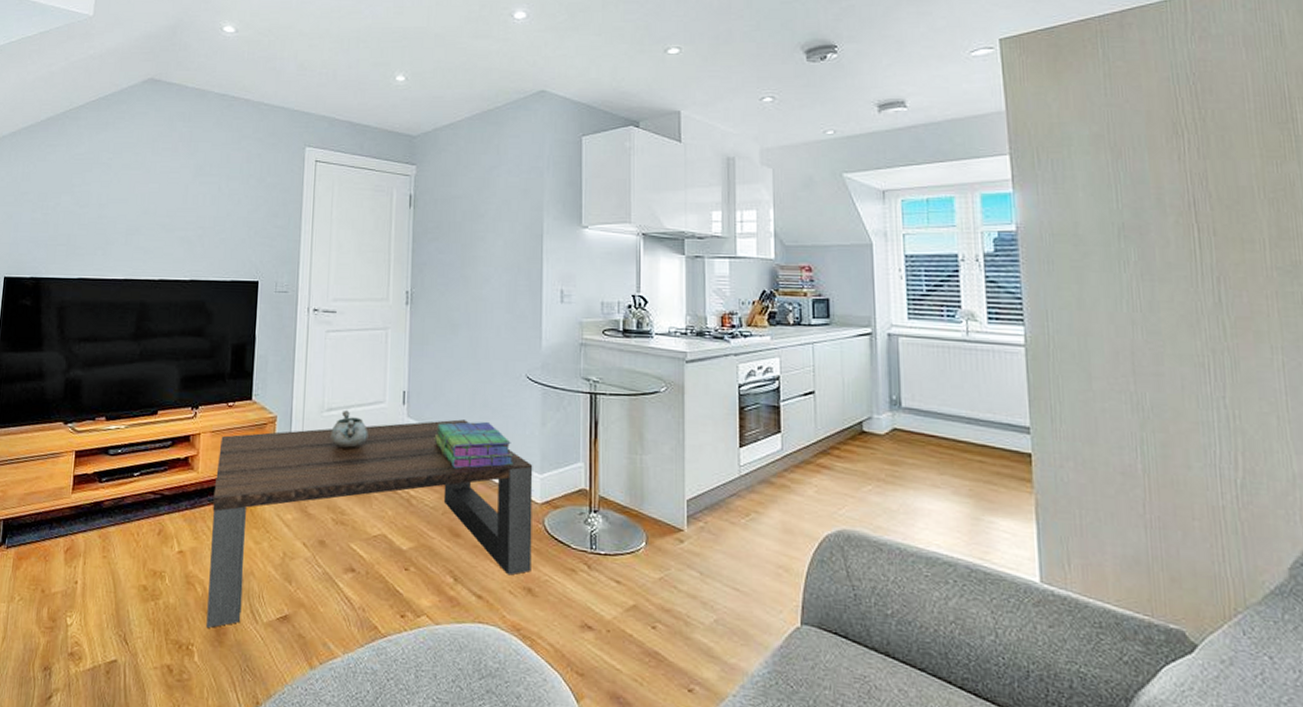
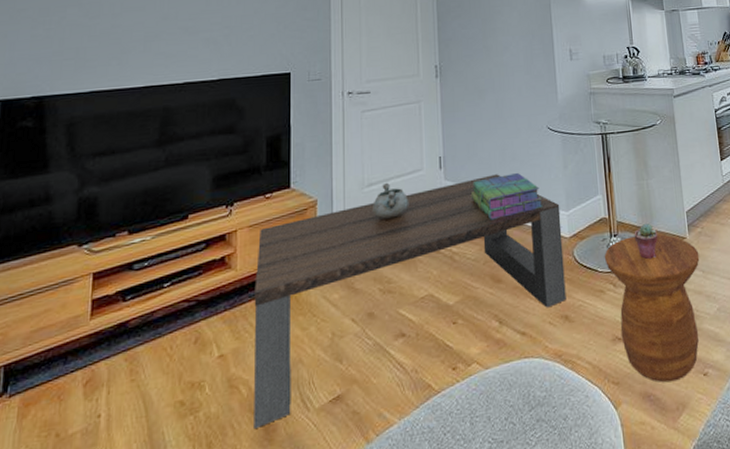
side table: none [579,516,698,690] -> present [604,234,700,383]
potted succulent: none [618,504,648,547] -> present [634,223,658,260]

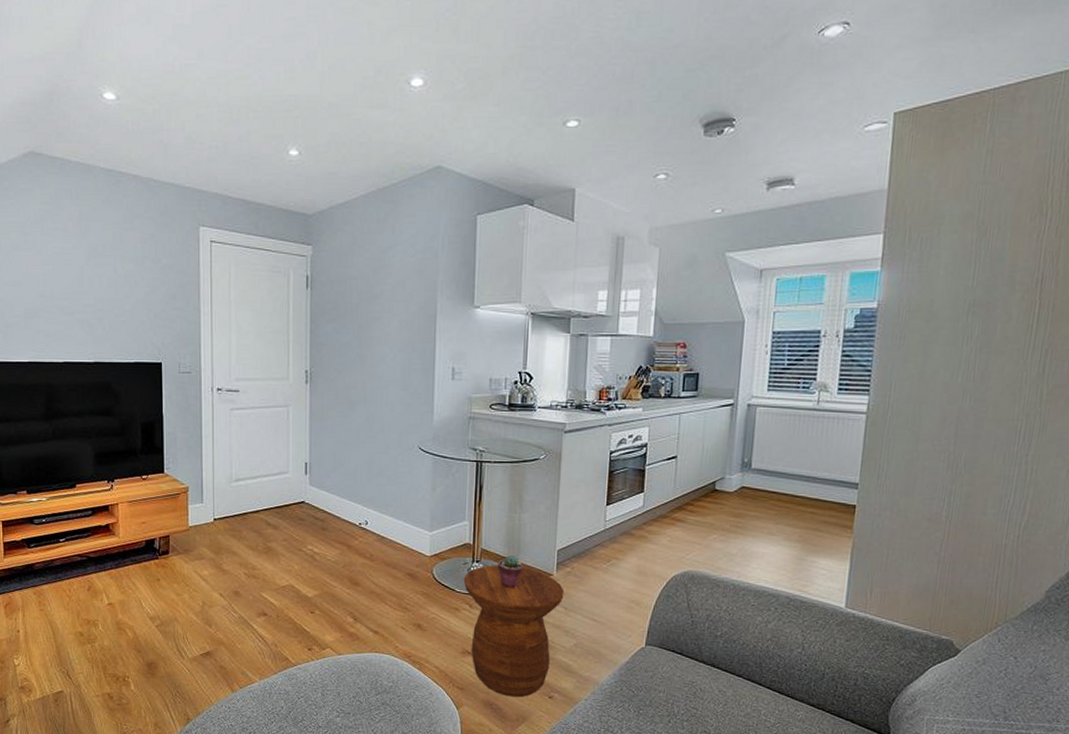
coffee table: present [254,174,567,428] -> none [135,486,424,663]
decorative bowl: present [373,182,409,219] -> none [240,480,274,513]
stack of books: present [470,172,543,220] -> none [334,487,407,529]

